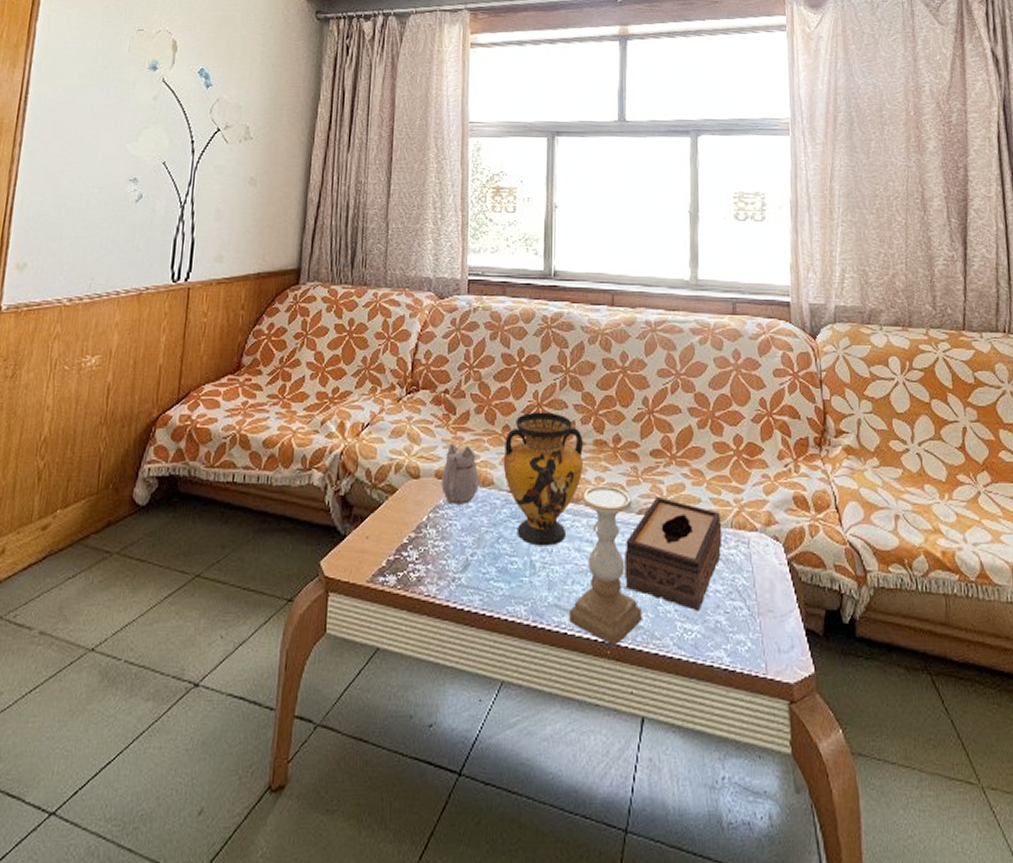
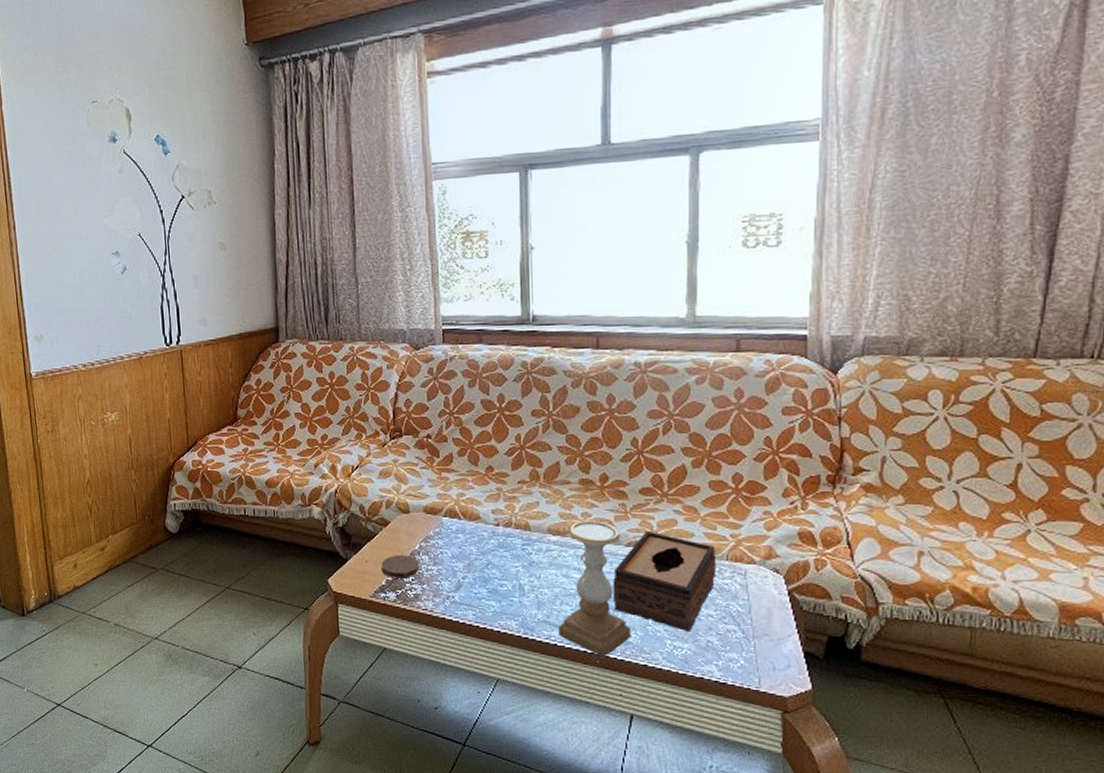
coaster: none [383,529,425,557] -> present [381,555,419,579]
teapot: present [441,443,480,504] -> none [430,482,467,536]
vase: present [503,412,583,546] -> none [488,454,569,572]

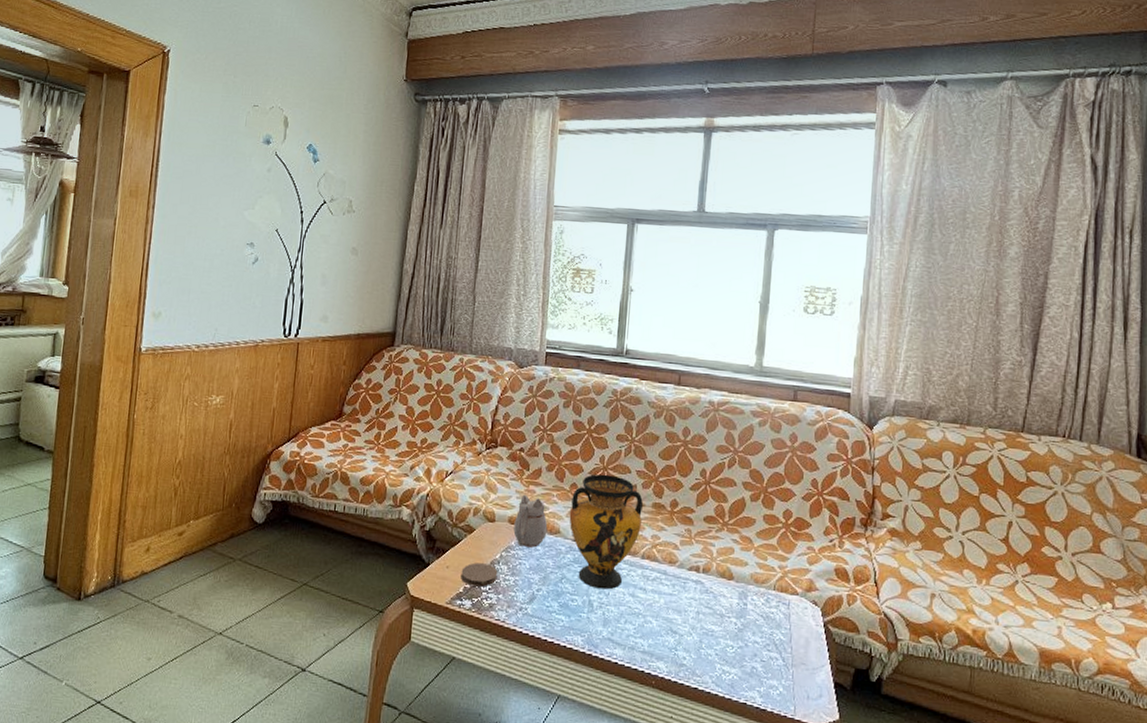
teapot: none [430,482,467,536] -> present [513,494,548,548]
vase: none [488,454,569,572] -> present [569,474,643,590]
candle holder: present [559,520,631,657] -> none [620,542,686,678]
tissue box: present [613,532,717,633] -> none [672,557,766,658]

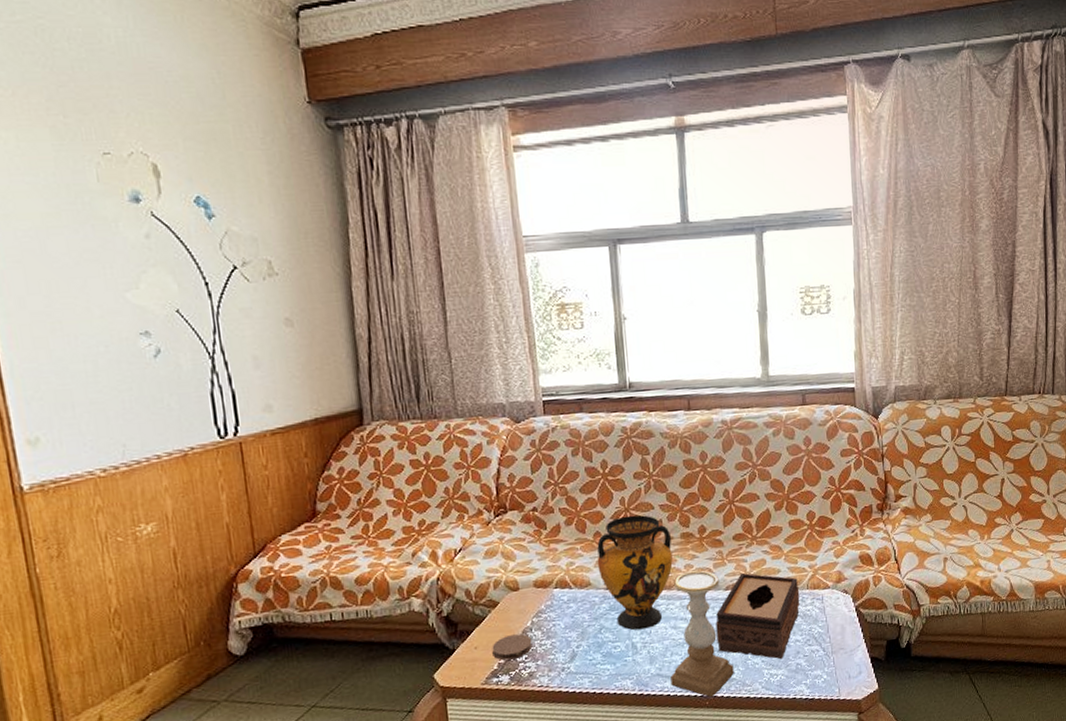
teapot: present [513,494,548,548] -> none [540,554,578,608]
candle holder: none [620,542,686,678] -> present [670,570,734,698]
tissue box: none [672,557,766,658] -> present [716,573,800,660]

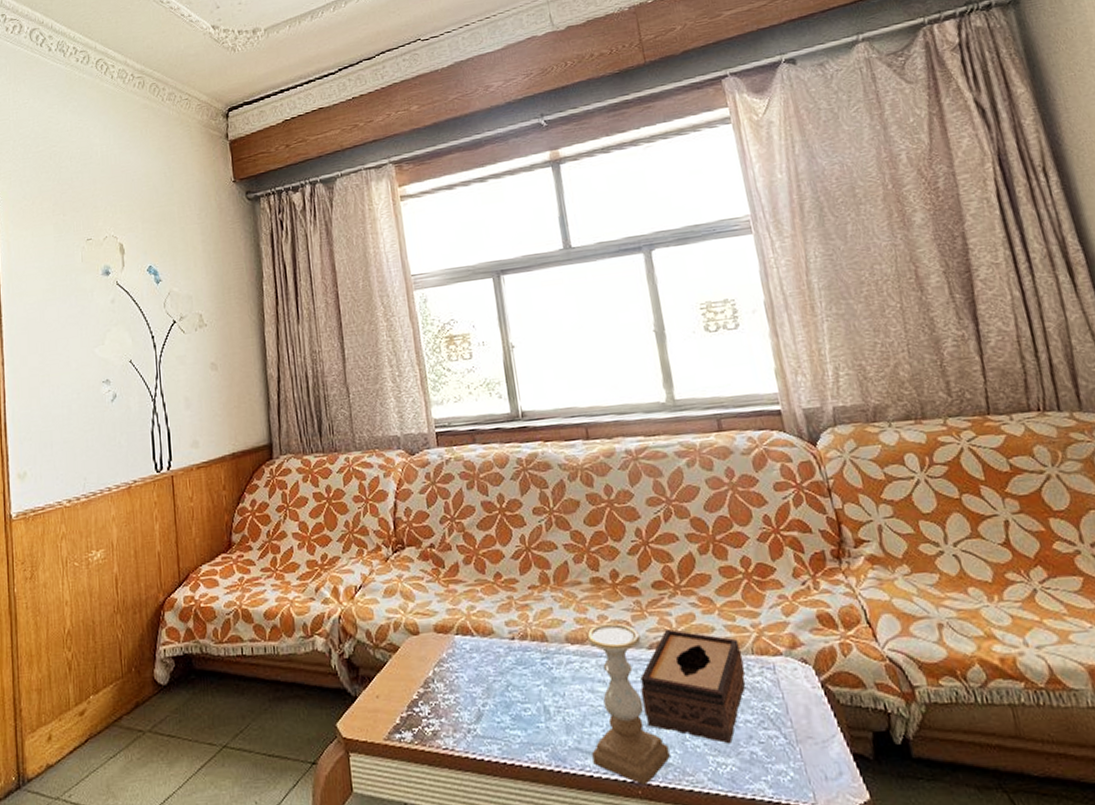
coaster: present [492,633,533,661] -> none [393,684,435,714]
vase: present [597,514,673,631] -> none [498,555,584,691]

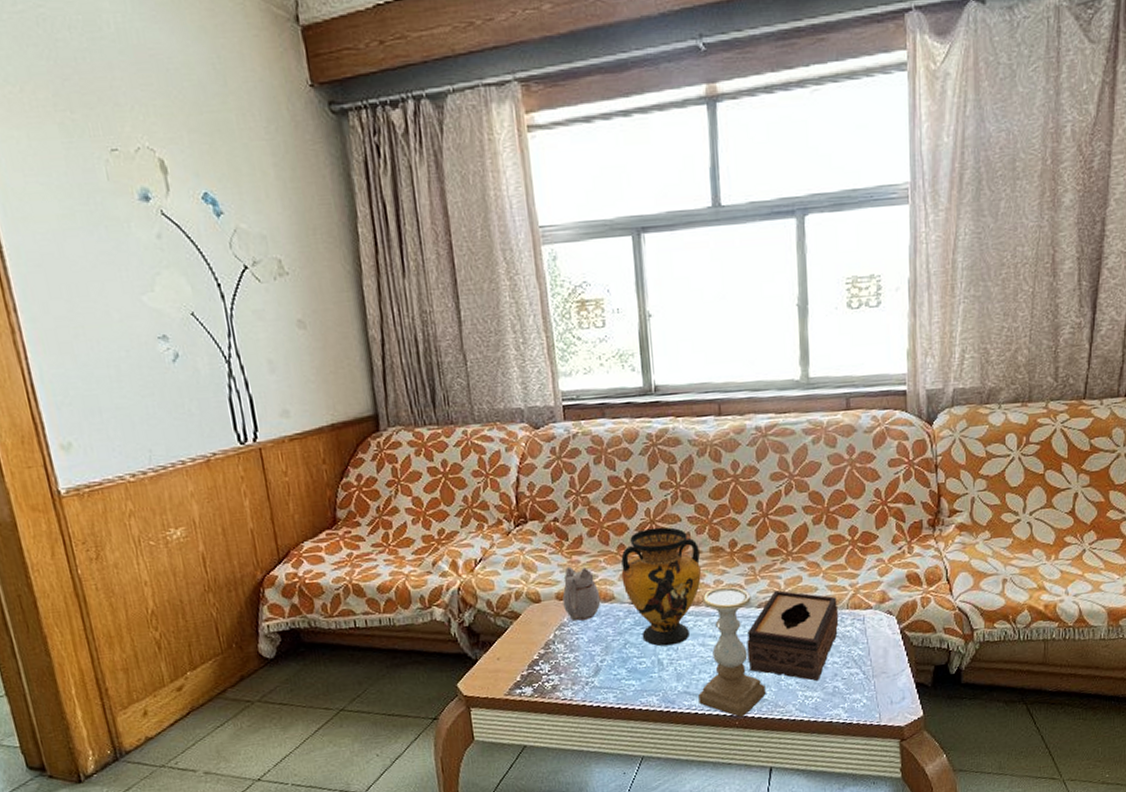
teapot: none [440,596,480,657] -> present [562,566,601,621]
vase: none [498,555,584,691] -> present [621,527,701,647]

